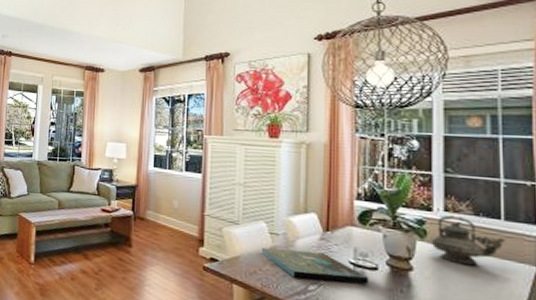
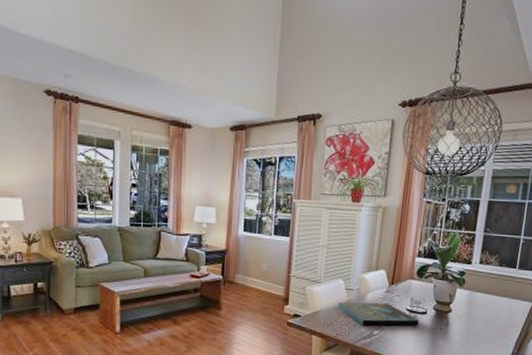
teapot: present [432,215,506,266] -> none [467,266,517,305]

